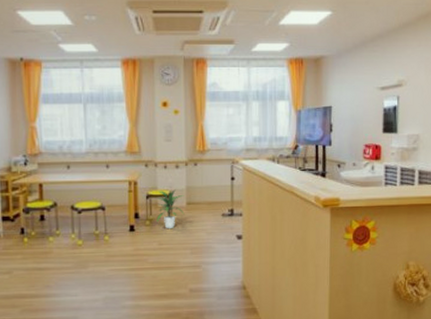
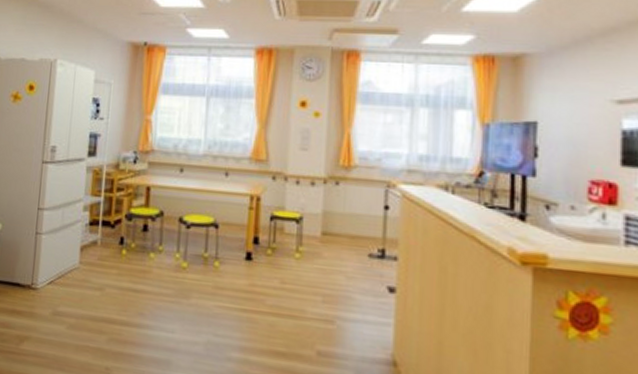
indoor plant: present [157,189,185,228] -> none [281,212,319,264]

